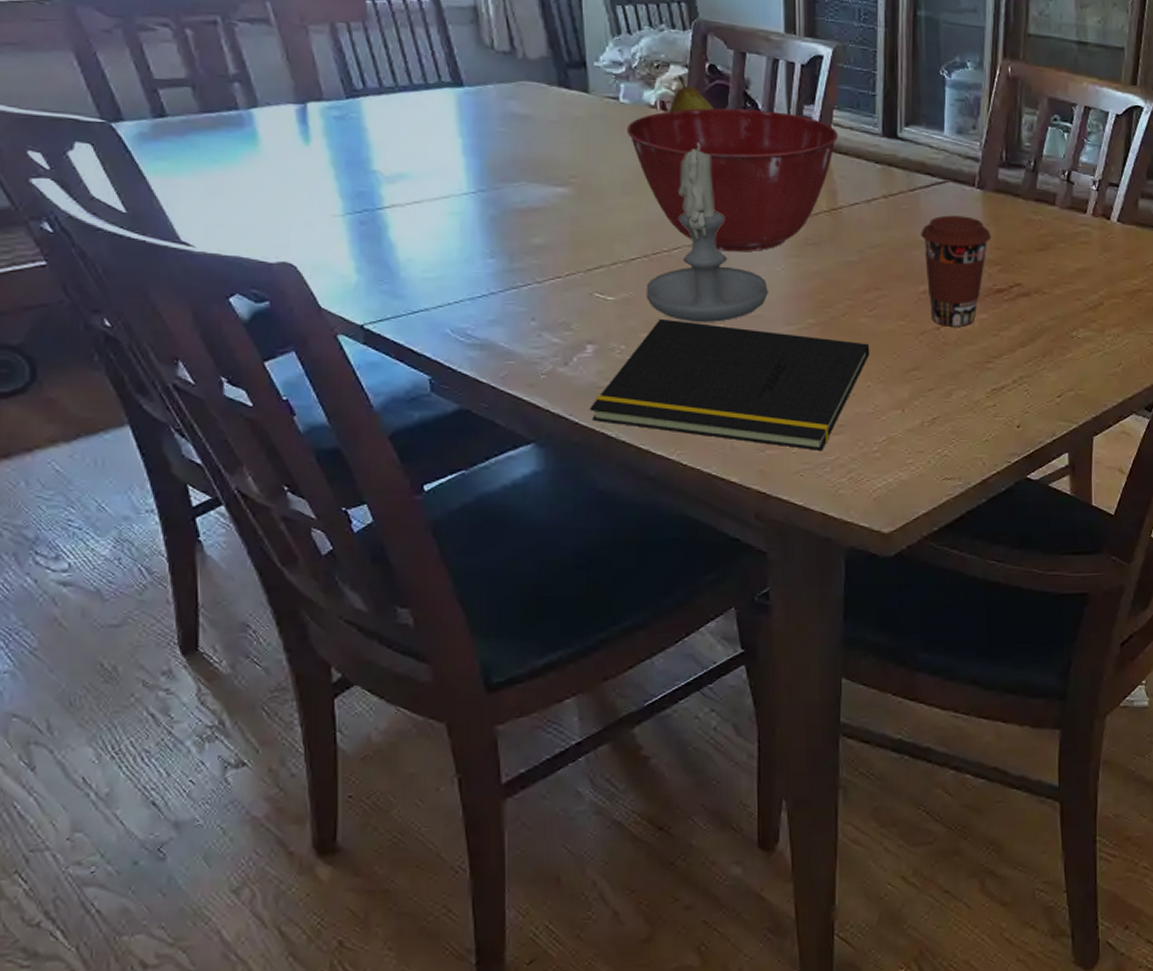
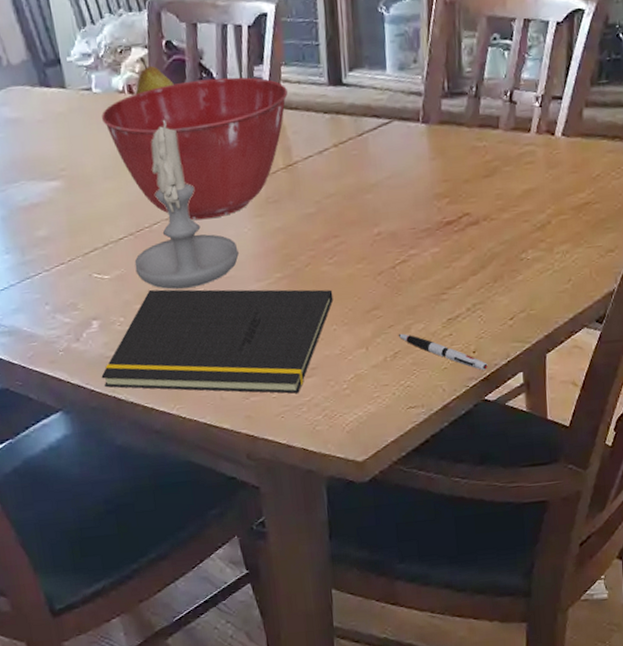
coffee cup: present [921,215,991,327] -> none [371,153,438,265]
pen: none [938,398,1032,446] -> present [398,333,488,370]

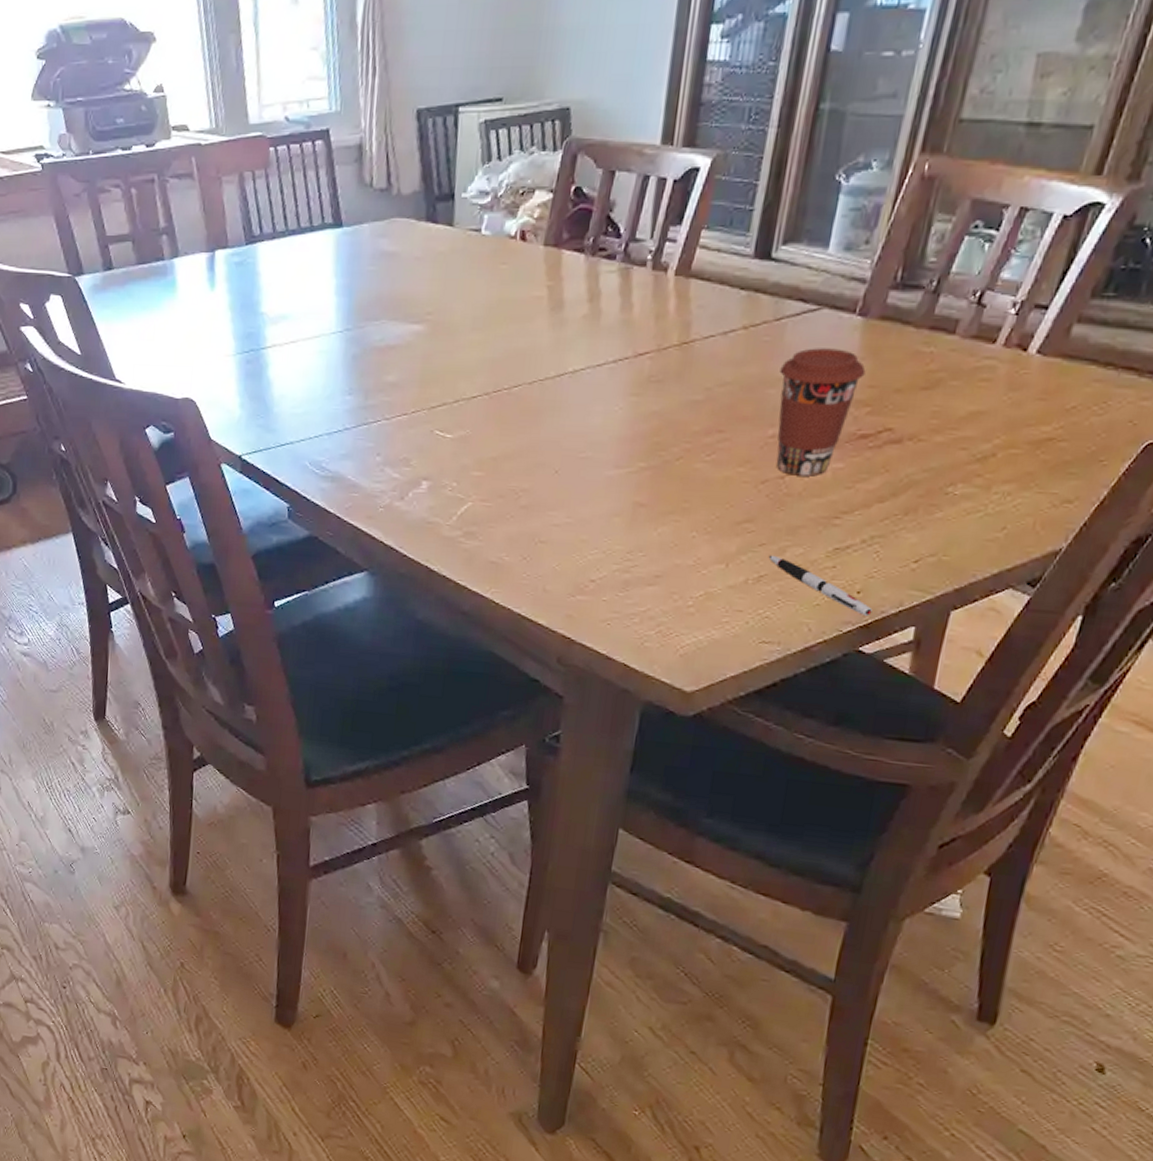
notepad: present [101,289,333,394] -> none [418,458,702,600]
mixing bowl: present [102,77,288,220] -> none [484,234,703,390]
candle: present [134,119,239,289] -> none [482,272,603,463]
fruit: present [135,57,174,95] -> none [527,202,573,243]
coffee cup: none [371,153,438,265] -> present [776,348,866,476]

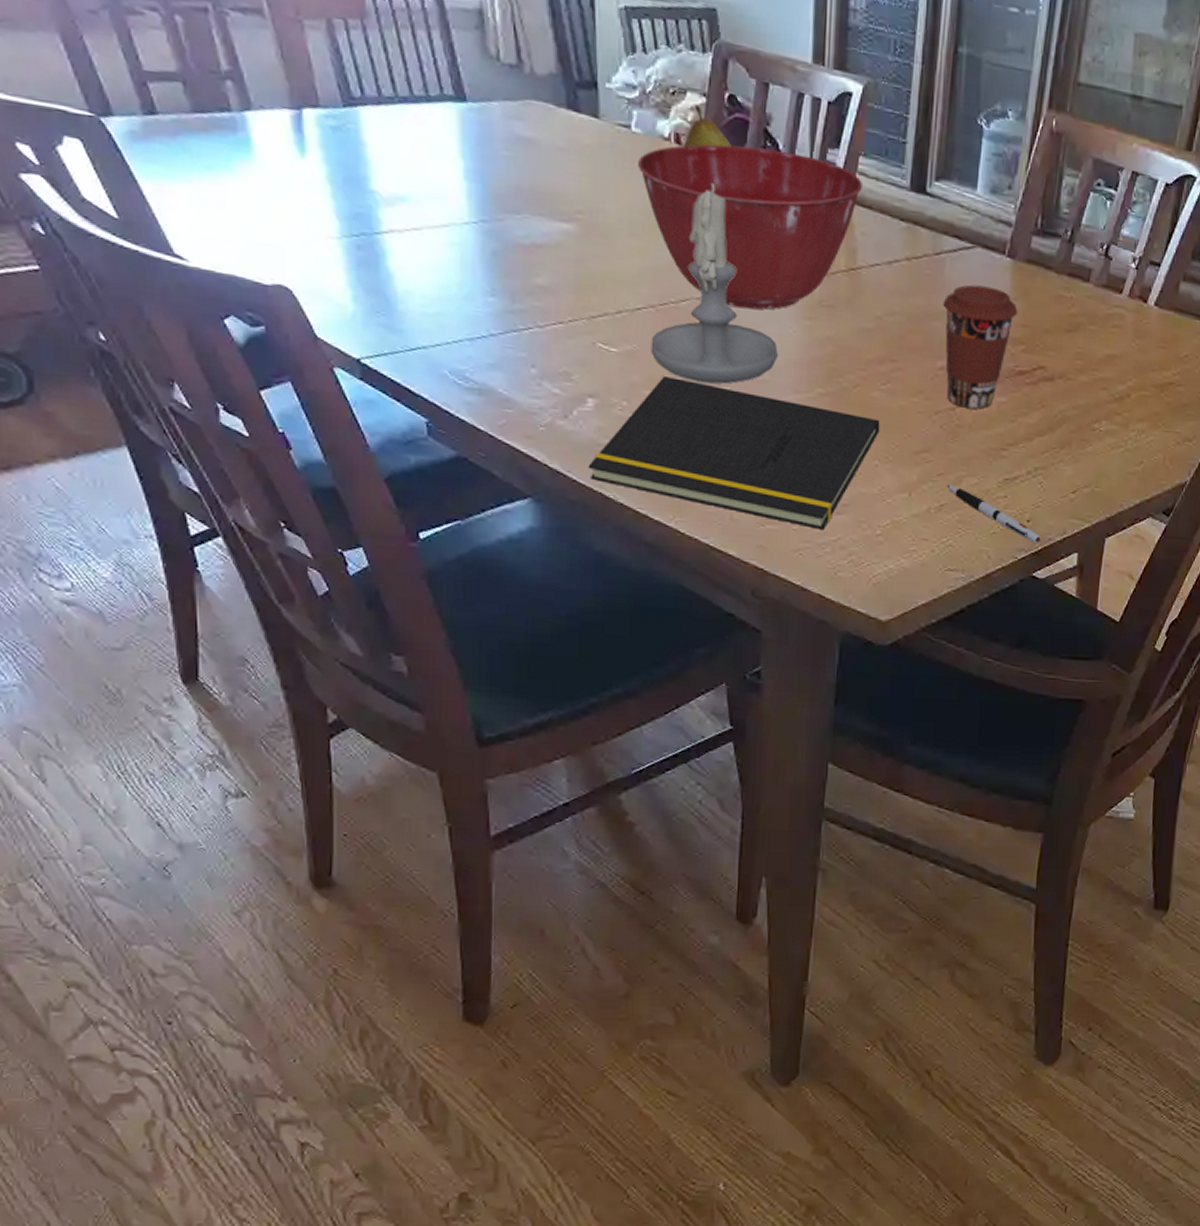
notepad: none [418,458,702,600] -> present [588,376,880,530]
candle: none [482,272,603,463] -> present [651,182,778,384]
mixing bowl: none [484,234,703,390] -> present [638,144,862,310]
fruit: none [527,202,573,243] -> present [683,105,731,148]

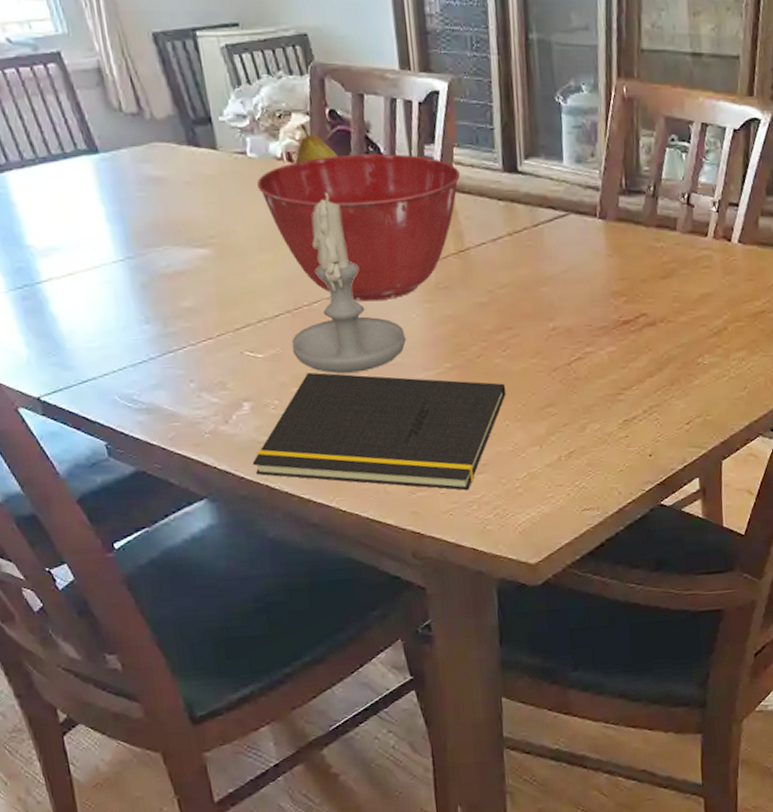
coffee cup: present [943,284,1018,409] -> none [547,248,615,362]
pen: present [947,484,1041,543] -> none [573,432,664,474]

